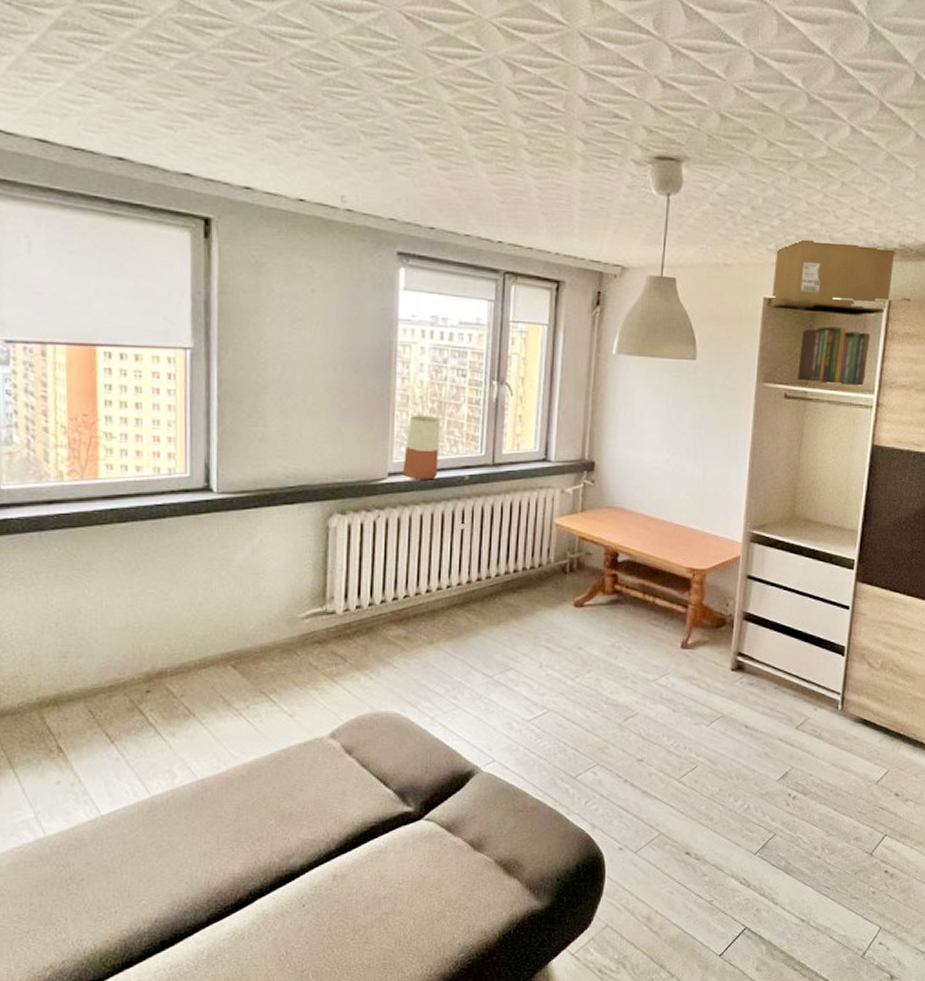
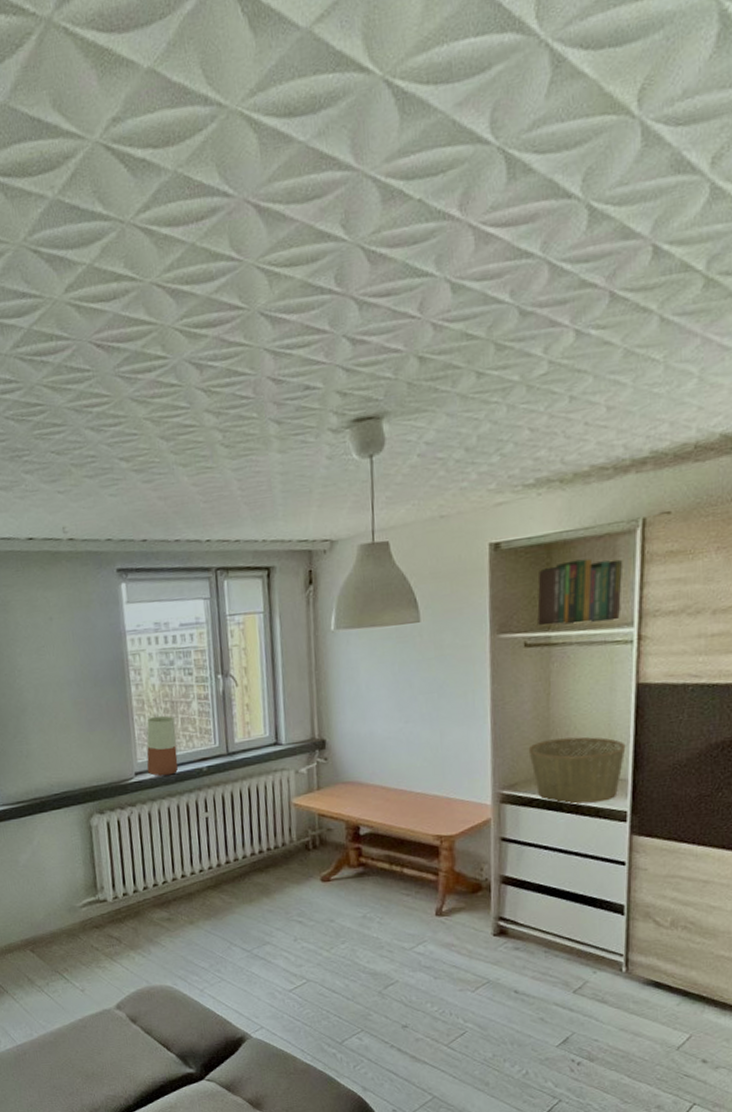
box: present [771,240,896,316] -> none [498,456,646,553]
basket: none [778,487,859,549] -> present [528,737,626,804]

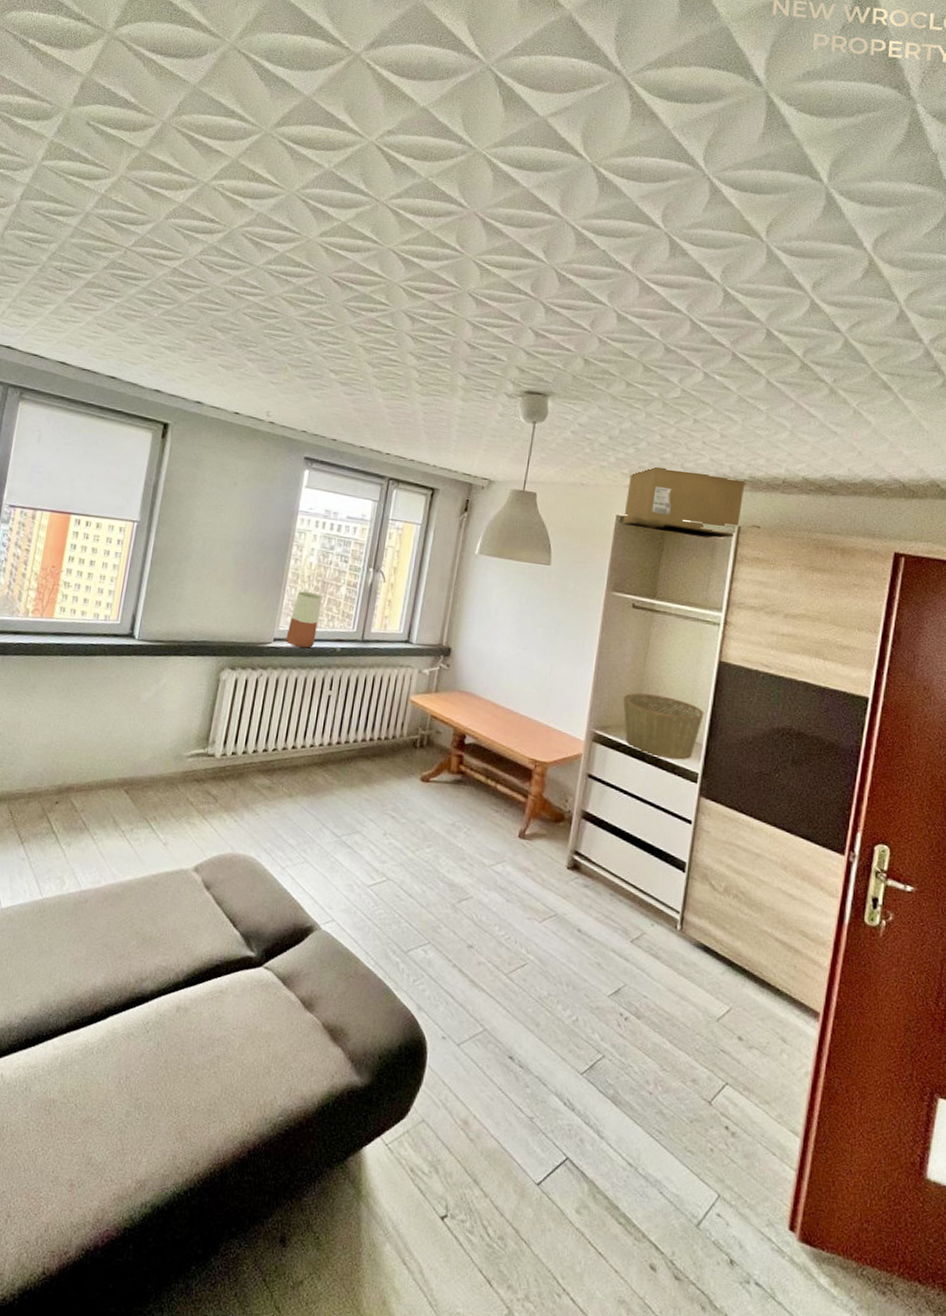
box: none [498,456,646,553] -> present [623,467,746,539]
books: present [537,558,622,625] -> none [646,545,718,604]

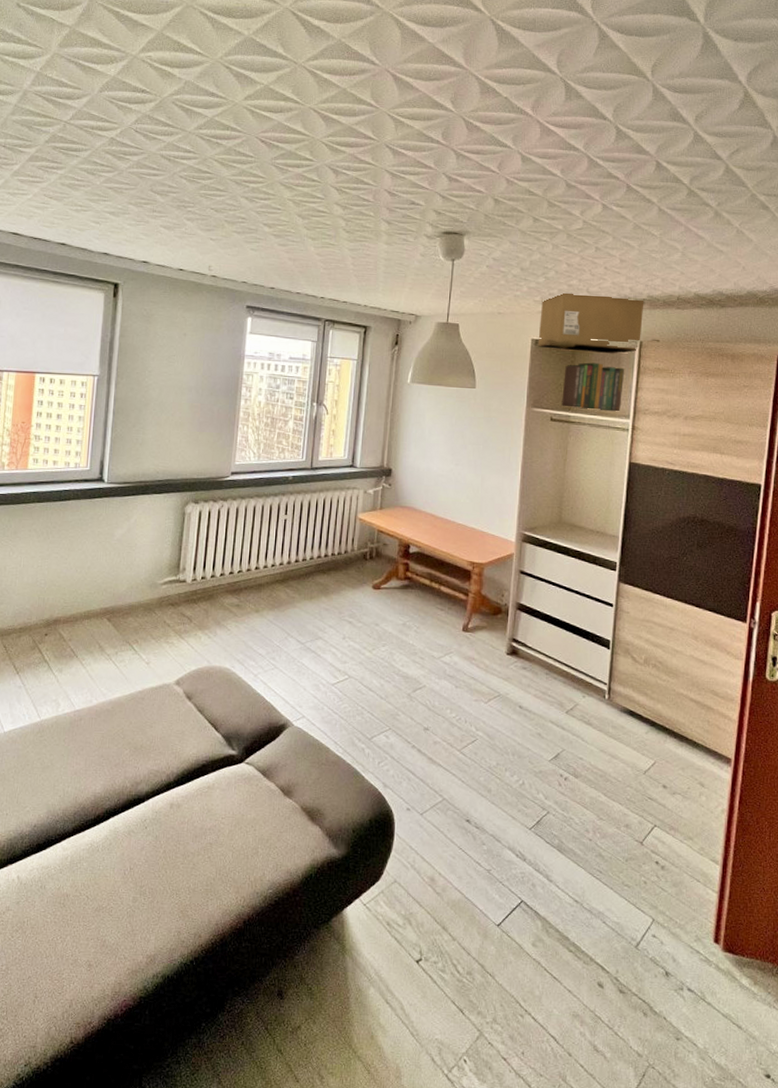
vase: present [285,590,322,649] -> none [242,427,272,479]
basket: present [623,693,704,760] -> none [547,496,619,552]
books: none [646,545,718,604] -> present [562,362,624,412]

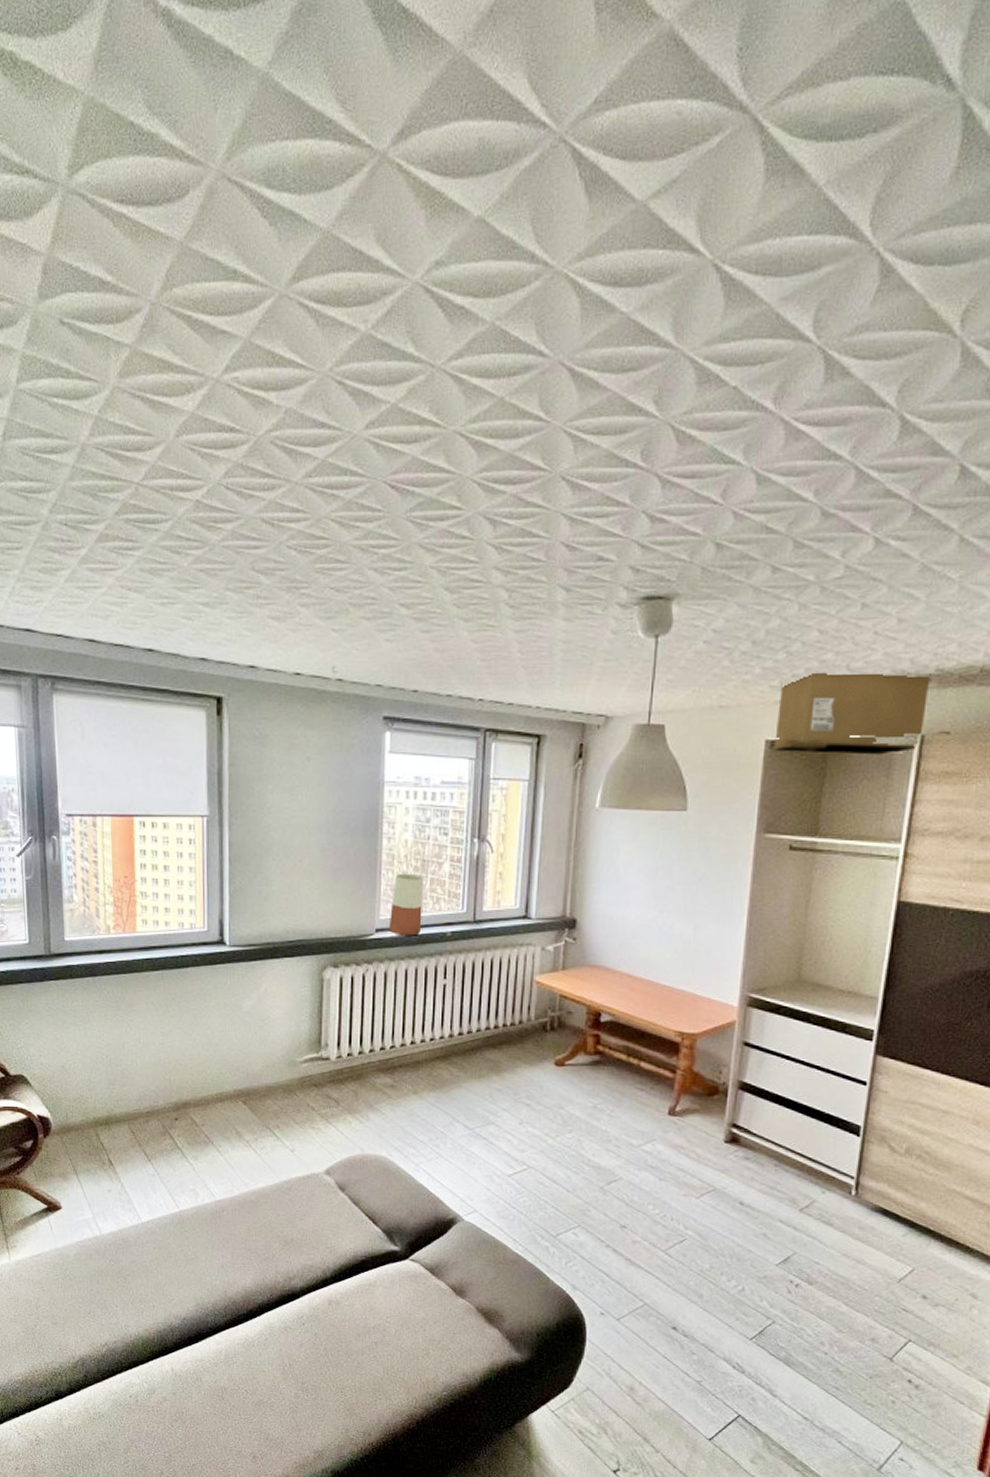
vase: none [242,427,272,479] -> present [388,873,424,936]
books: present [562,362,624,412] -> none [805,768,896,834]

